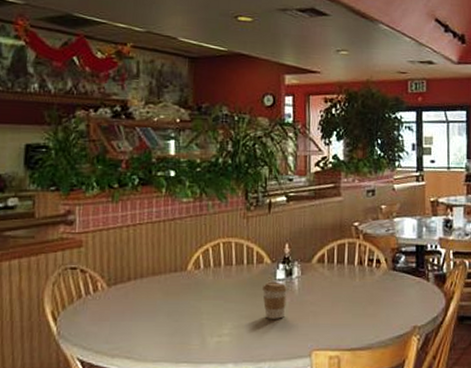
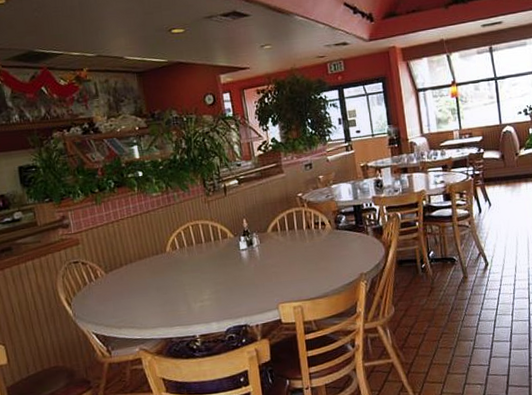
coffee cup: present [263,281,288,319] -> none [230,252,253,283]

